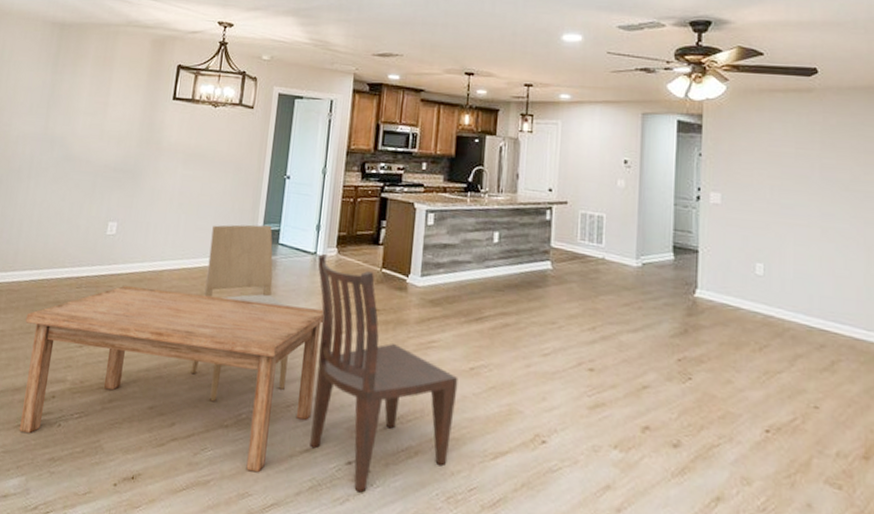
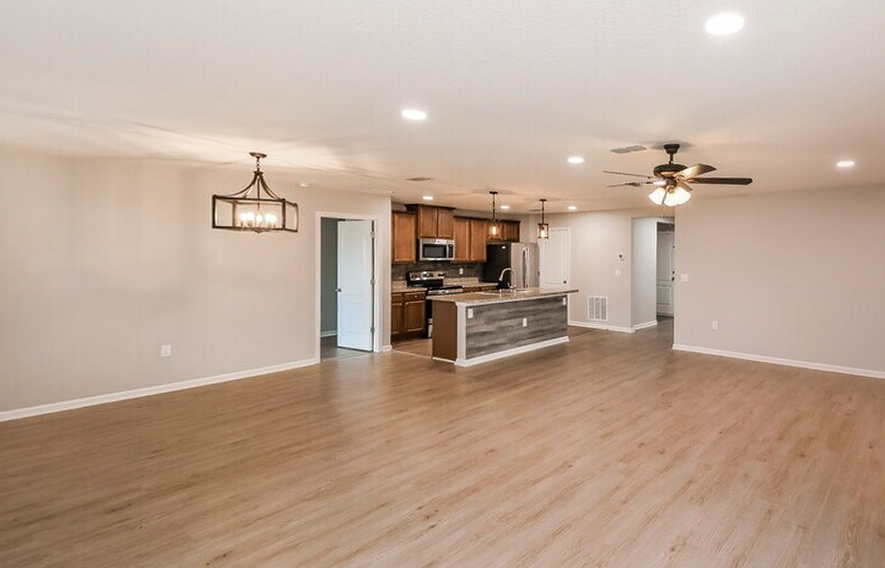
dining table: present [19,285,324,473] -> none [86,396,385,539]
dining chair: present [190,224,288,402] -> none [267,332,357,483]
dining chair: present [310,253,459,493] -> none [375,350,503,528]

